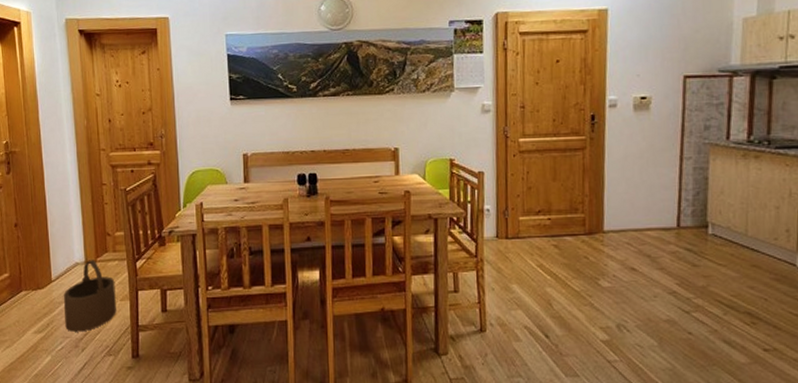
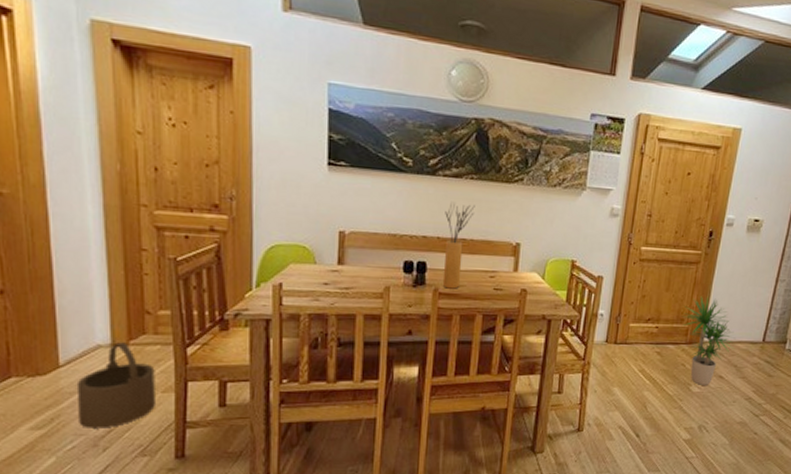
vase: none [328,117,354,196] -> present [442,202,475,289]
potted plant: none [576,183,644,279] -> present [682,296,735,385]

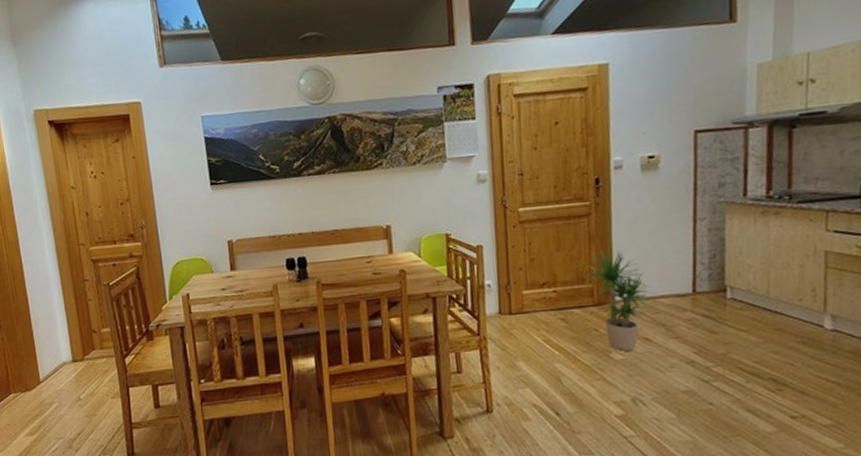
wooden bucket: present [76,342,155,428] -> none [52,358,108,433]
vase: present [442,202,475,289] -> none [315,196,342,280]

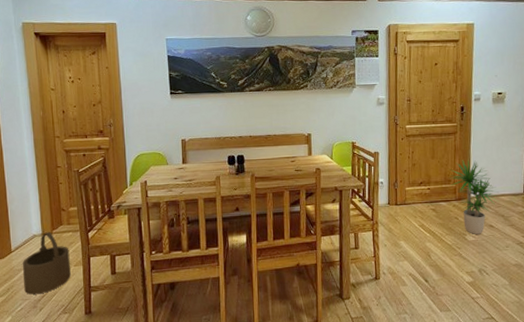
wooden bucket: none [52,358,108,433] -> present [22,232,71,295]

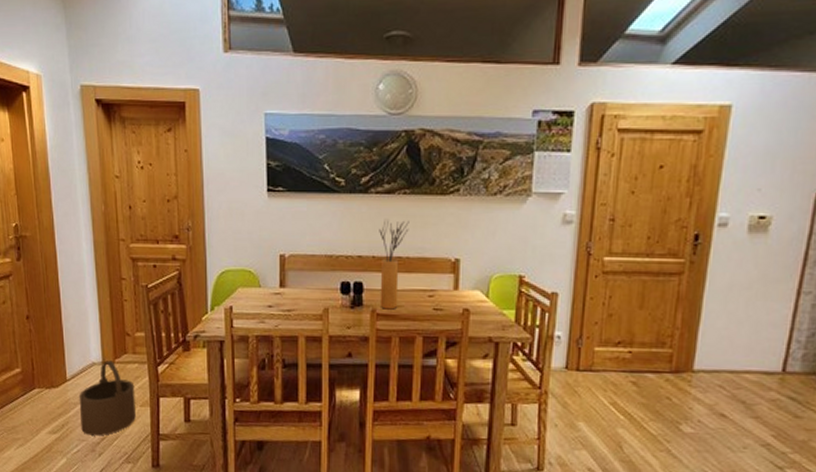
vase: none [253,109,275,174] -> present [379,220,409,310]
potted plant: present [449,159,499,234] -> none [663,314,741,425]

